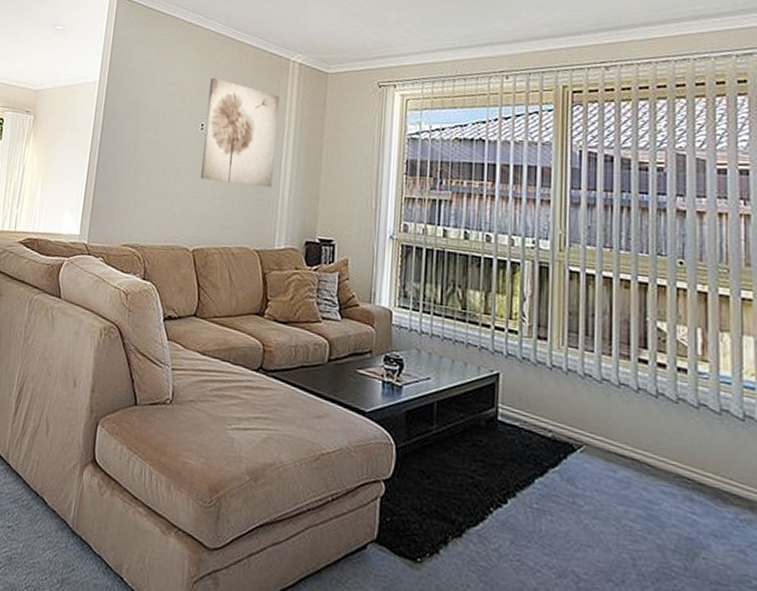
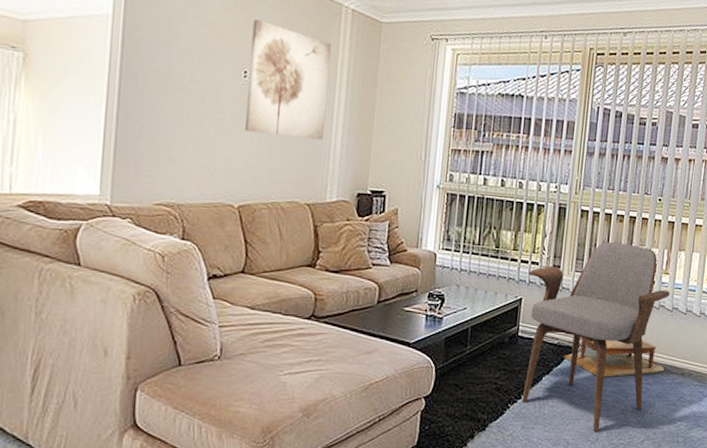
armchair: none [506,312,713,570] -> present [521,242,670,431]
footstool: none [564,433,719,501] -> present [565,337,665,378]

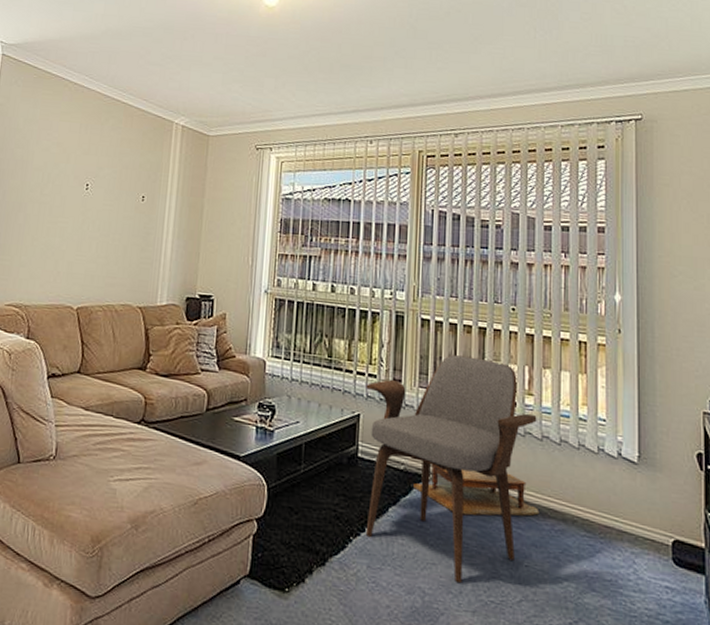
wall art: present [244,18,331,141] -> none [84,138,163,246]

